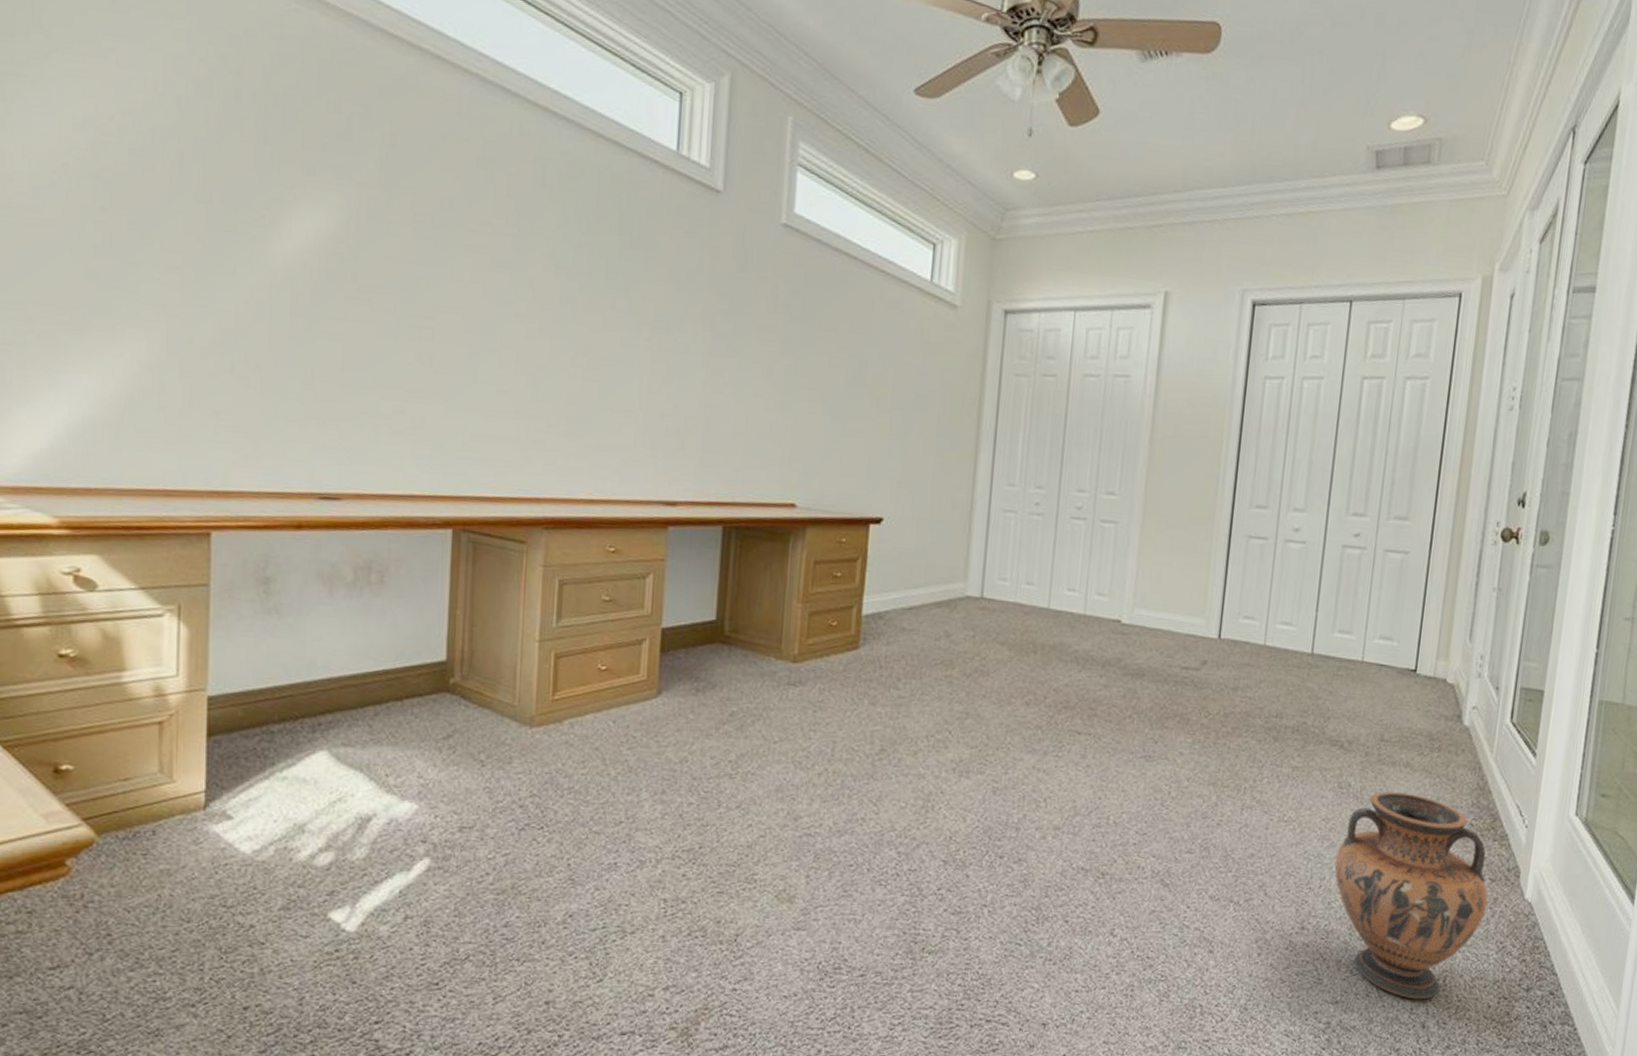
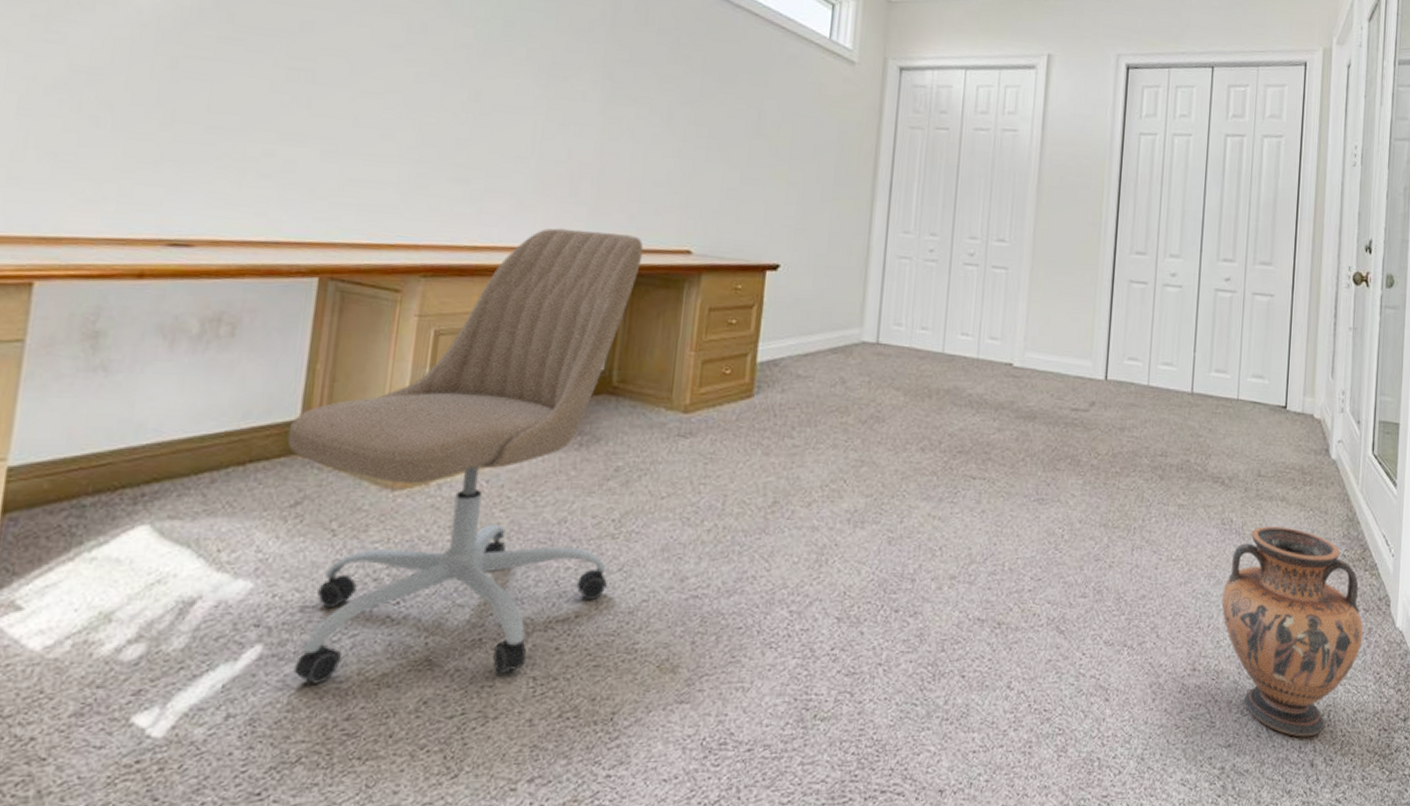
office chair: none [436,481,750,896] -> present [287,228,644,684]

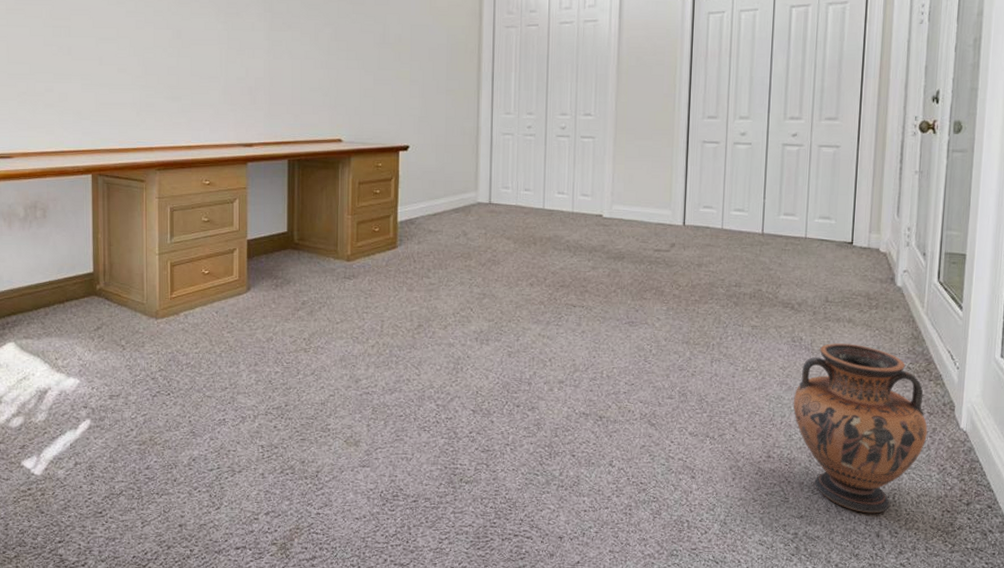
office chair: present [287,228,644,684] -> none [87,128,307,445]

